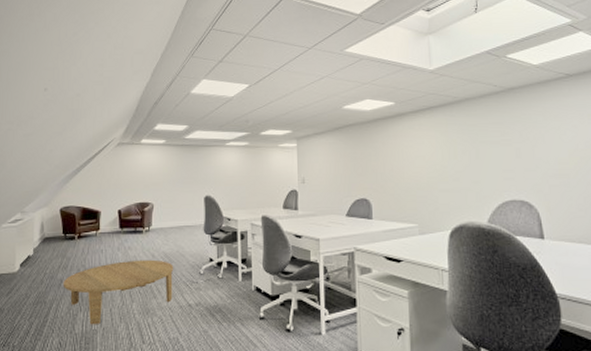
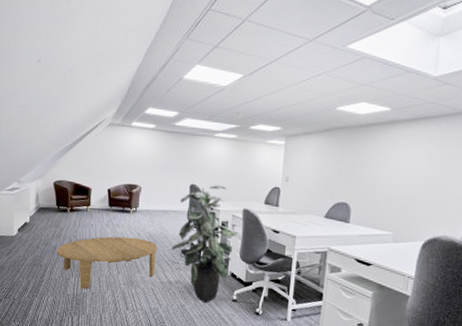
indoor plant: none [188,194,260,324] -> present [171,185,239,303]

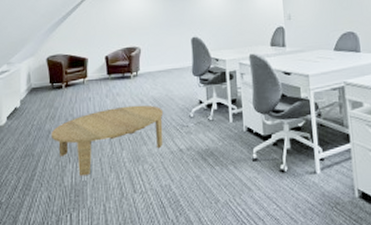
indoor plant: present [171,185,239,303] -> none [178,34,249,168]

